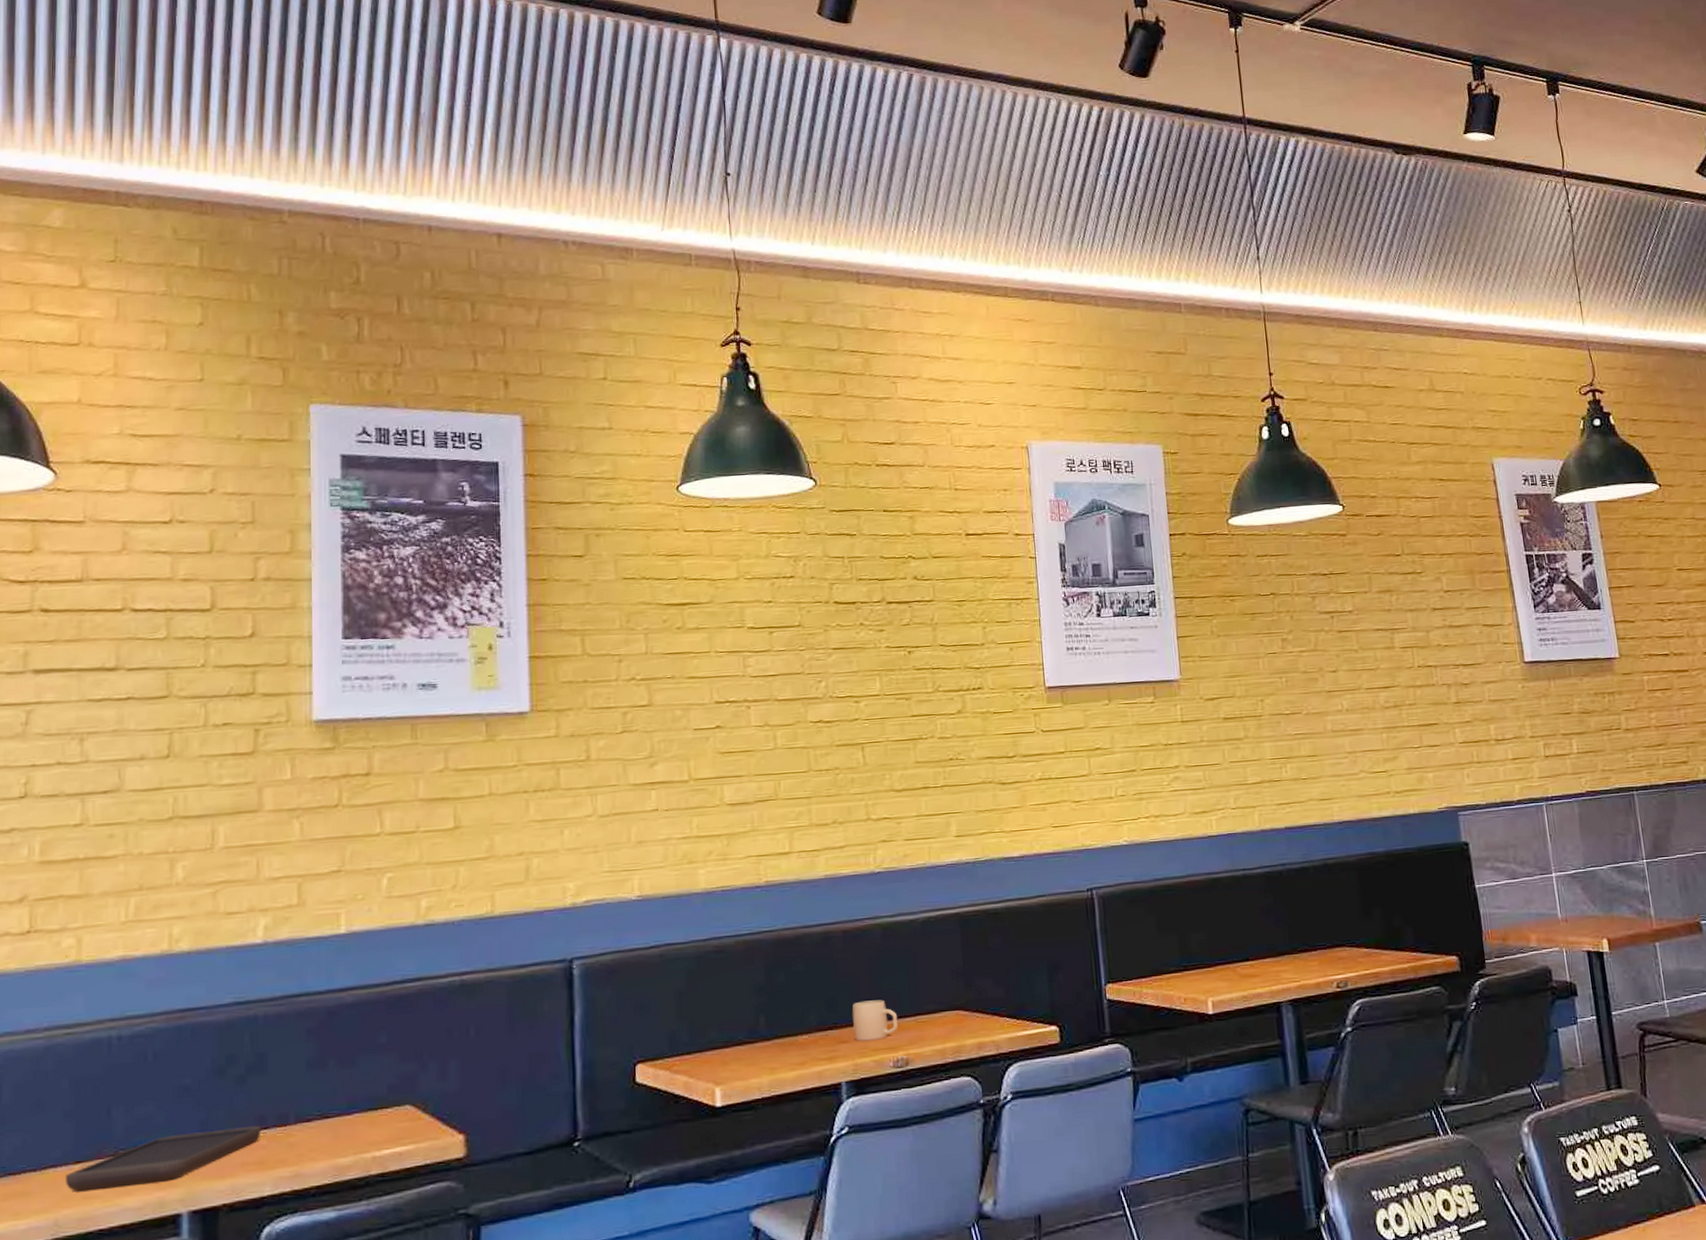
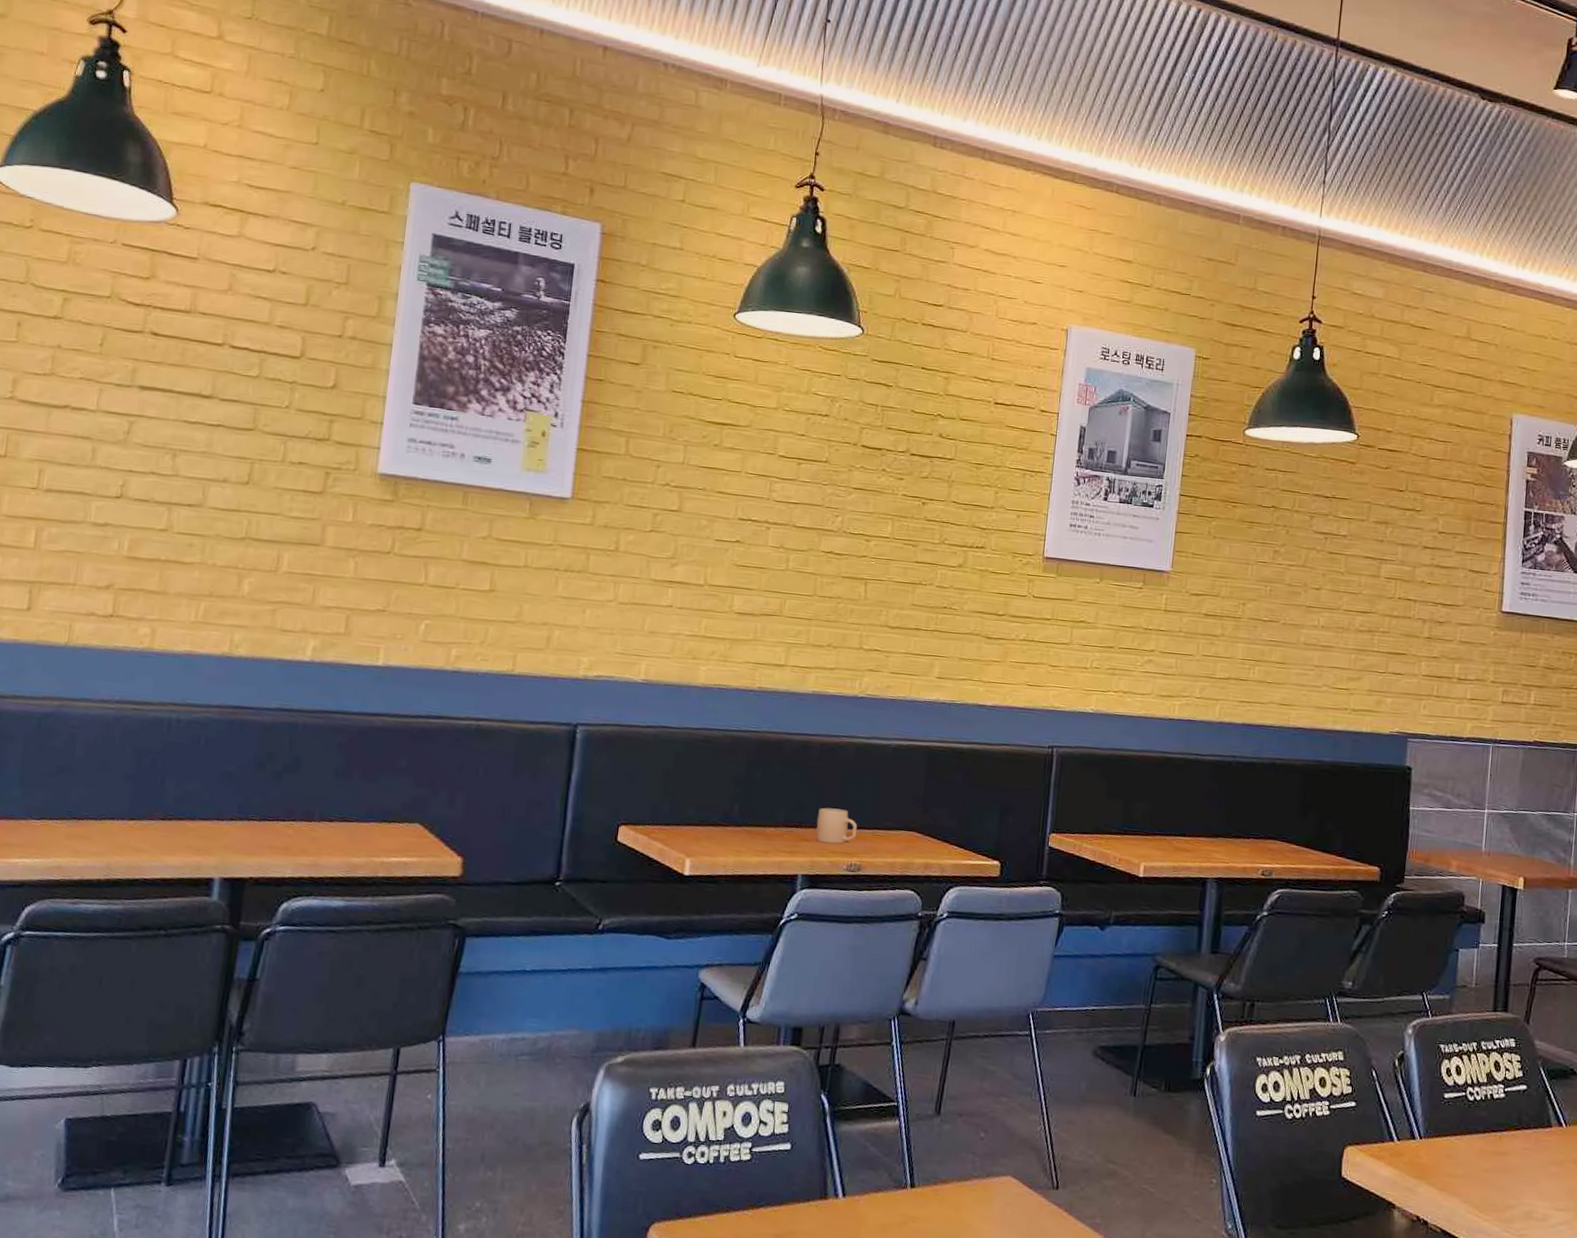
tray: present [65,1125,261,1191] -> none [120,811,290,849]

